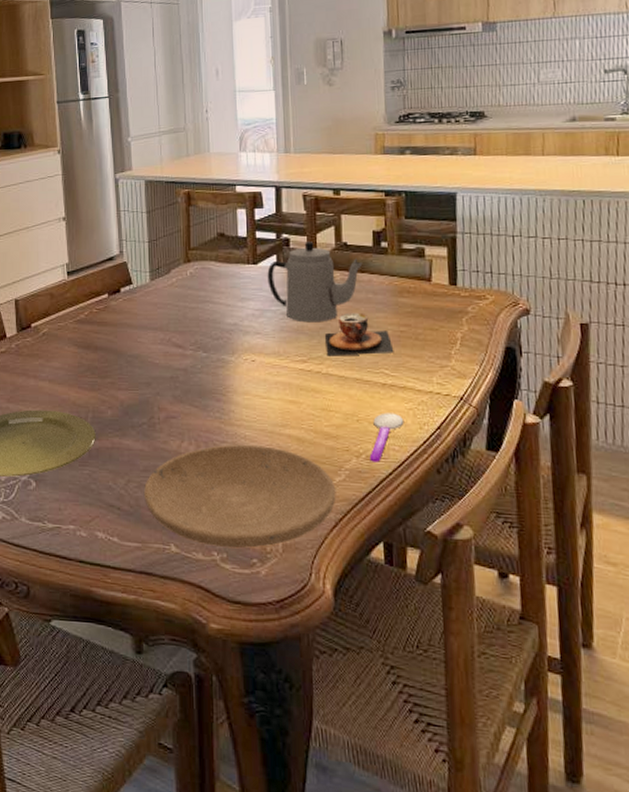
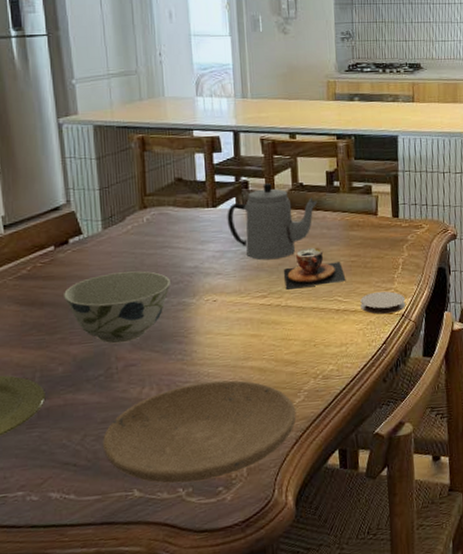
bowl: none [114,324,210,394] -> present [63,271,170,344]
spoon: present [369,413,404,462] -> none [325,334,356,381]
coaster: none [410,368,465,394] -> present [360,291,406,315]

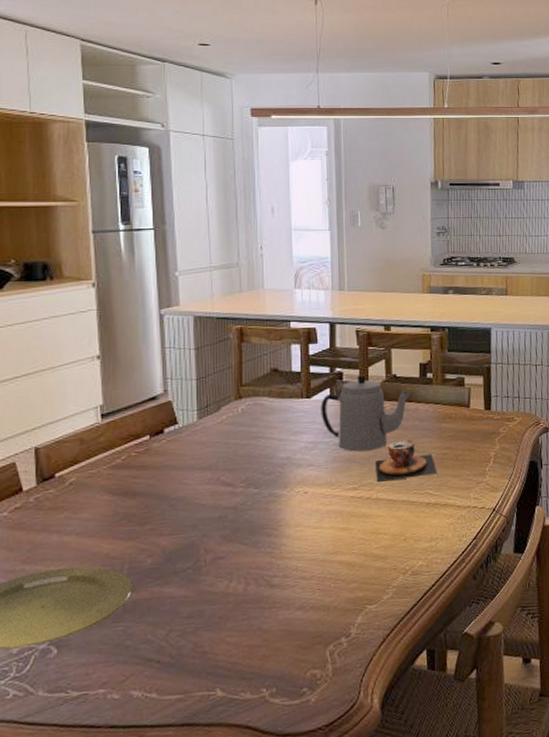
bowl: present [63,271,170,344] -> none [155,461,262,536]
plate: present [102,380,296,484] -> none [186,574,384,683]
coaster: present [360,291,406,315] -> none [451,484,497,509]

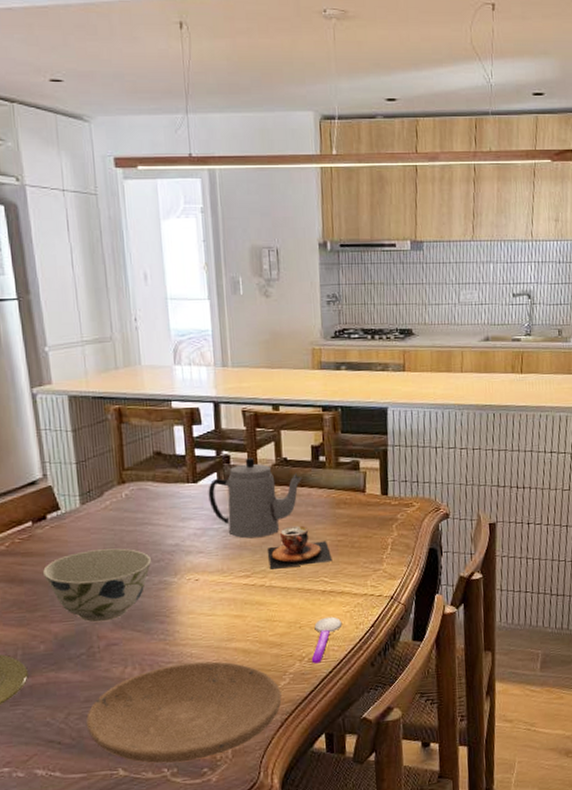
bowl: none [155,461,262,536] -> present [42,548,151,623]
plate: none [186,574,384,683] -> present [85,661,282,764]
spoon: none [415,529,446,577] -> present [311,616,342,664]

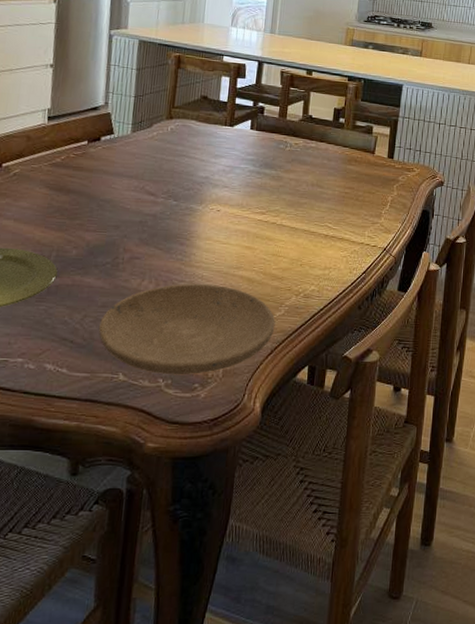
bowl: present [42,548,151,623] -> none [87,172,182,237]
teapot: present [208,458,302,538] -> none [240,111,323,181]
teacup: present [268,525,333,569] -> none [282,174,338,211]
spoon: present [311,616,342,664] -> none [306,259,339,300]

